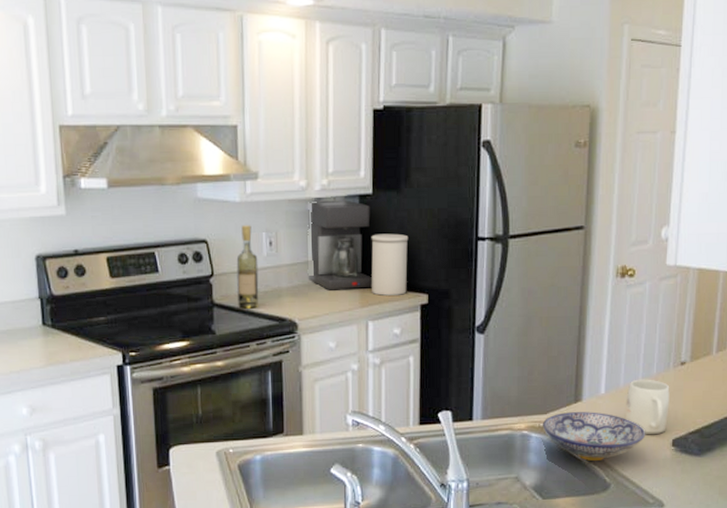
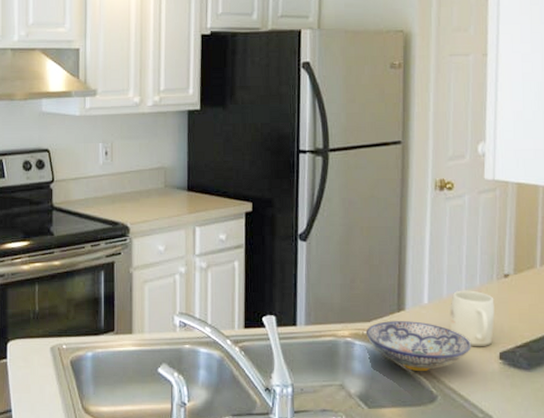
bottle: present [236,225,259,309] -> none [75,136,95,213]
coffee maker: present [308,200,373,291] -> none [141,115,200,197]
canister: present [371,233,409,296] -> none [198,146,234,203]

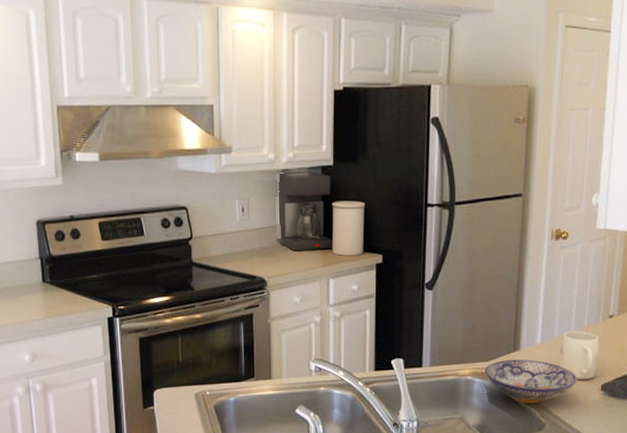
coffee maker: none [141,115,200,197] -> present [276,171,334,251]
canister: none [198,146,234,203] -> present [332,200,365,256]

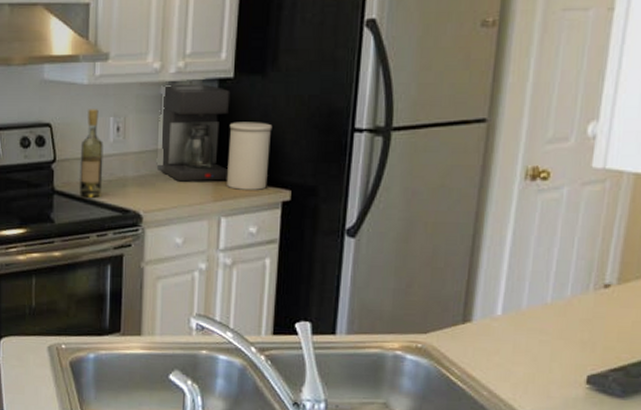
bottle: none [212,193,233,268] -> present [80,109,103,198]
bowl: present [484,359,578,404] -> none [420,333,553,394]
mug: present [559,330,599,381] -> none [527,301,588,369]

